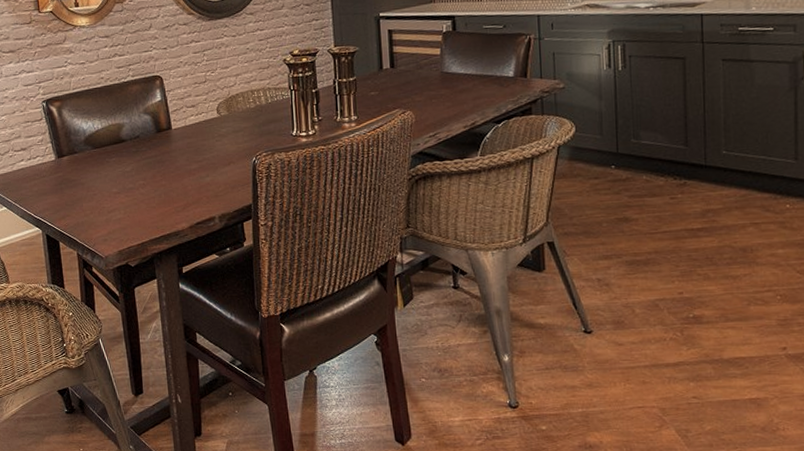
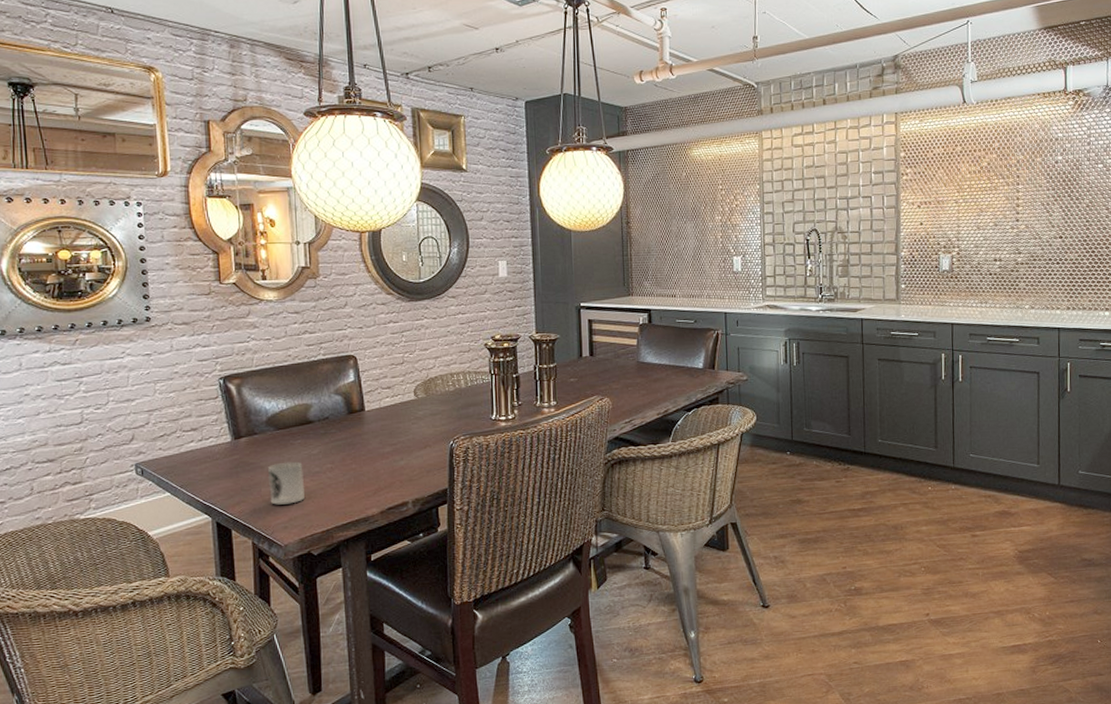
cup: none [88,178,121,219] -> present [268,461,305,505]

